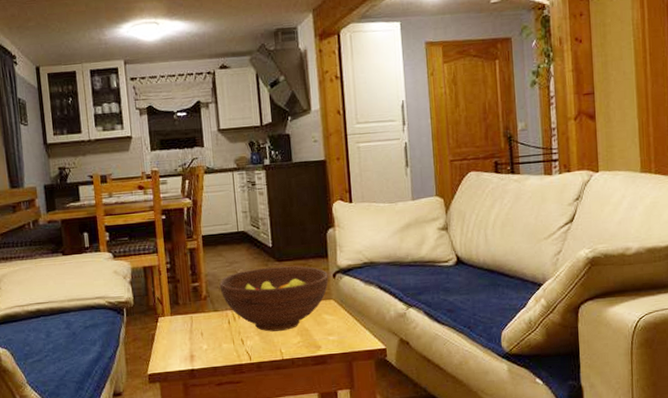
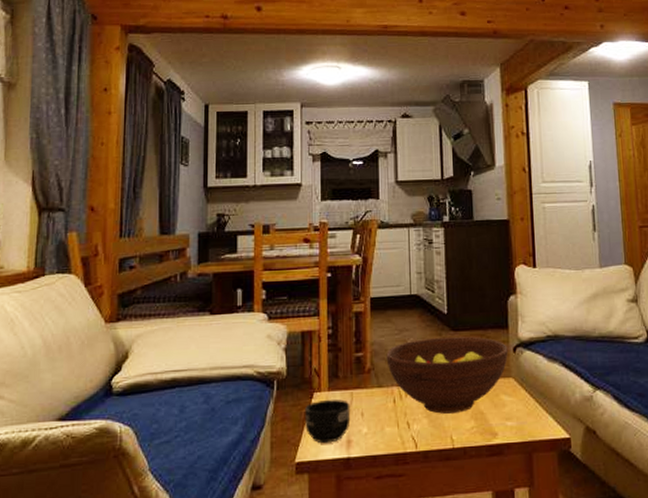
mug: none [151,322,192,359] -> present [304,399,351,444]

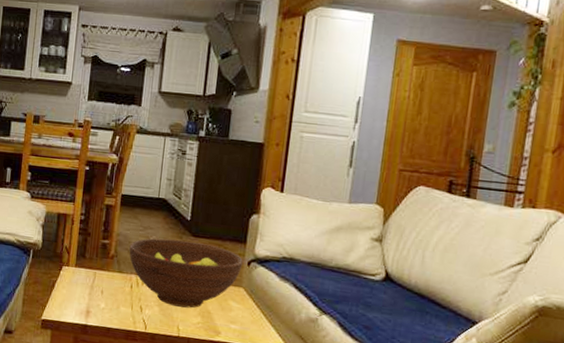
mug: present [304,399,351,444] -> none [52,273,93,310]

